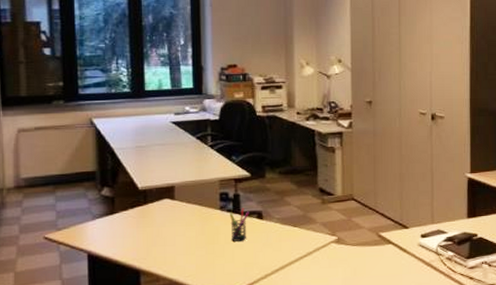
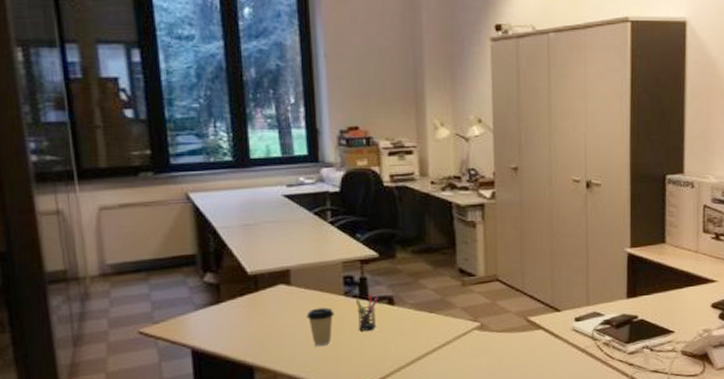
coffee cup: none [187,220,211,254] -> present [306,307,335,346]

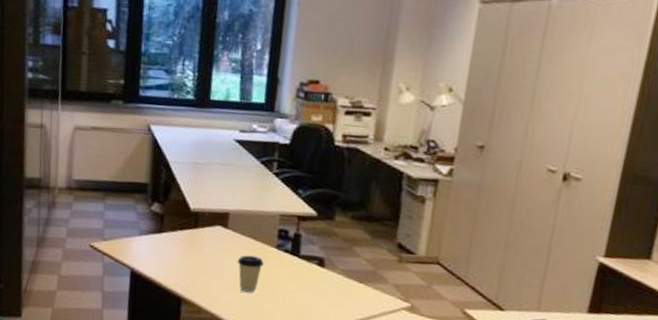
pen holder: present [355,293,379,331] -> none [285,250,310,288]

